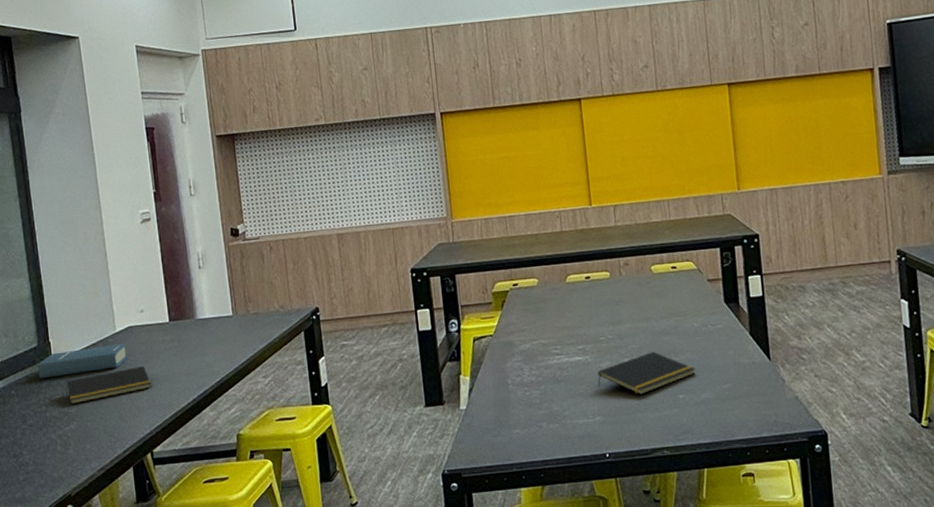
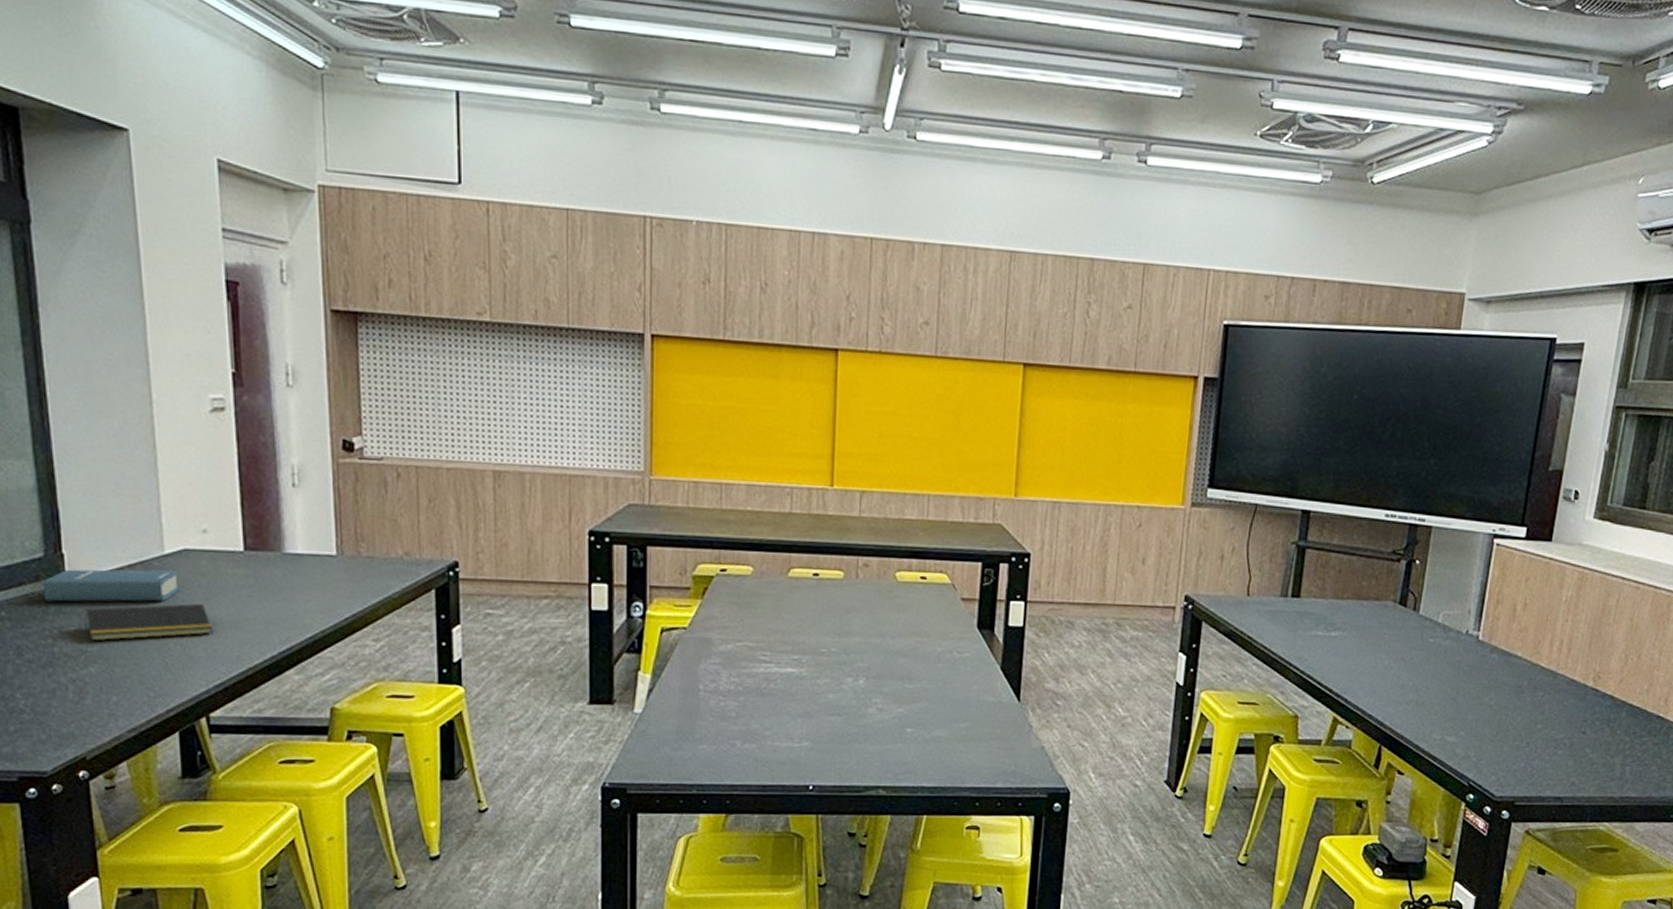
notepad: present [598,352,696,395] -> none [811,674,931,723]

